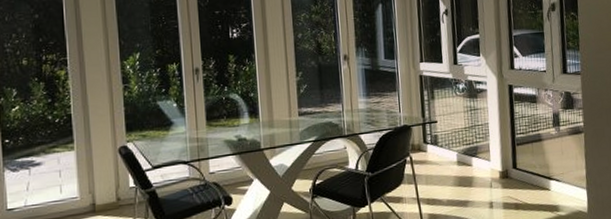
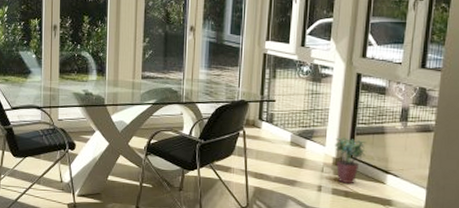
potted plant: none [498,149,529,197] -> present [335,137,367,184]

